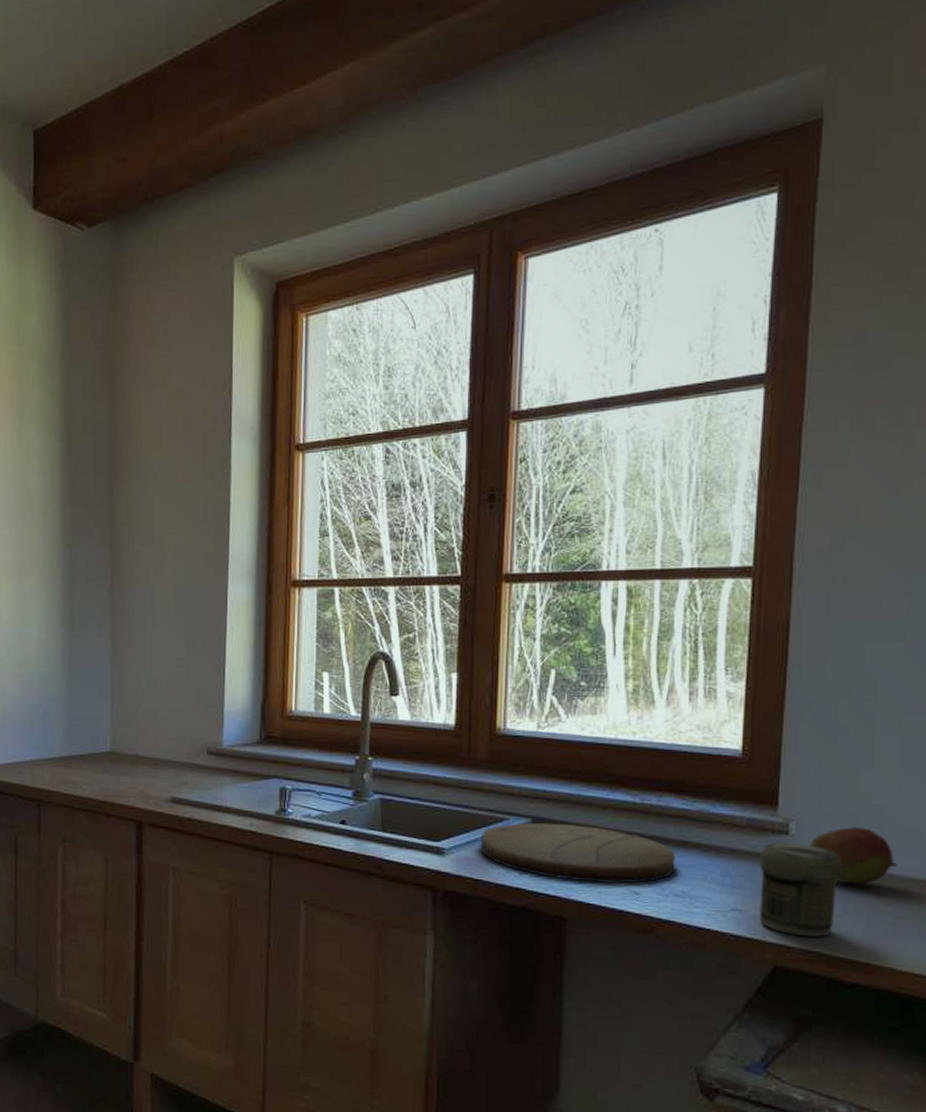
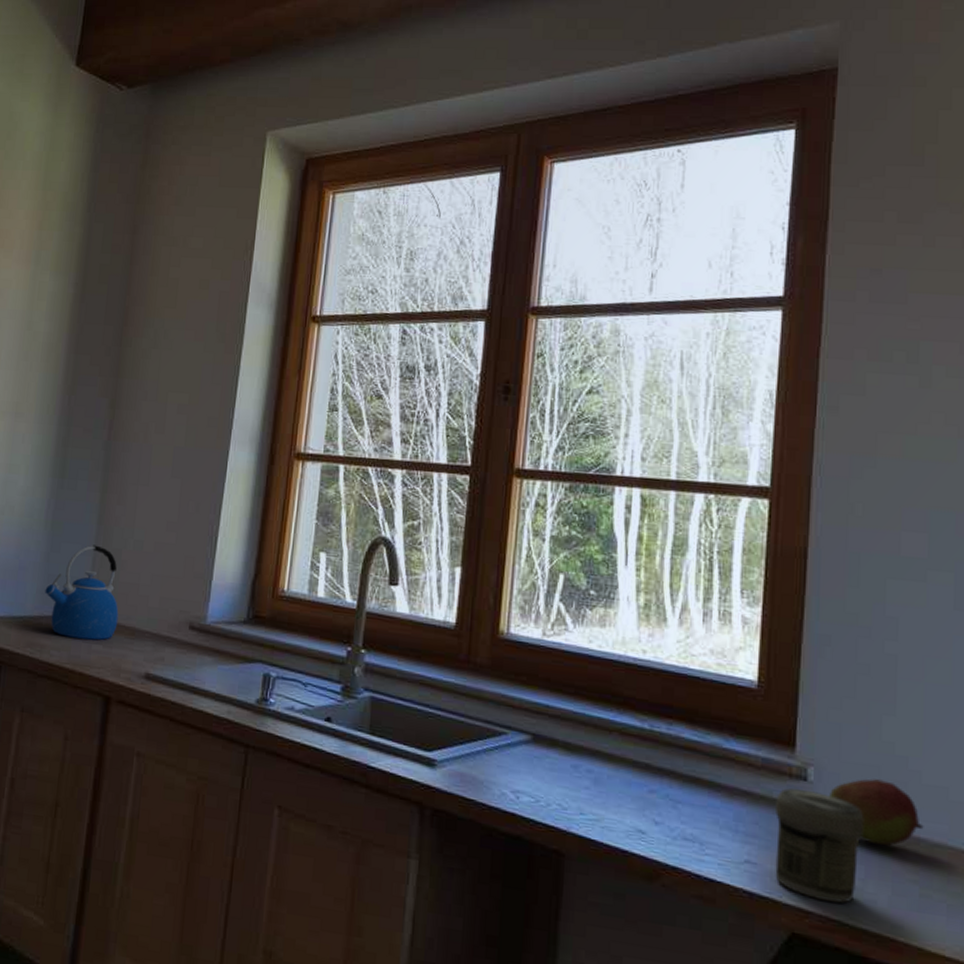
kettle: none [70,686,141,773] -> present [45,545,119,641]
cutting board: present [480,823,675,884] -> none [474,739,685,821]

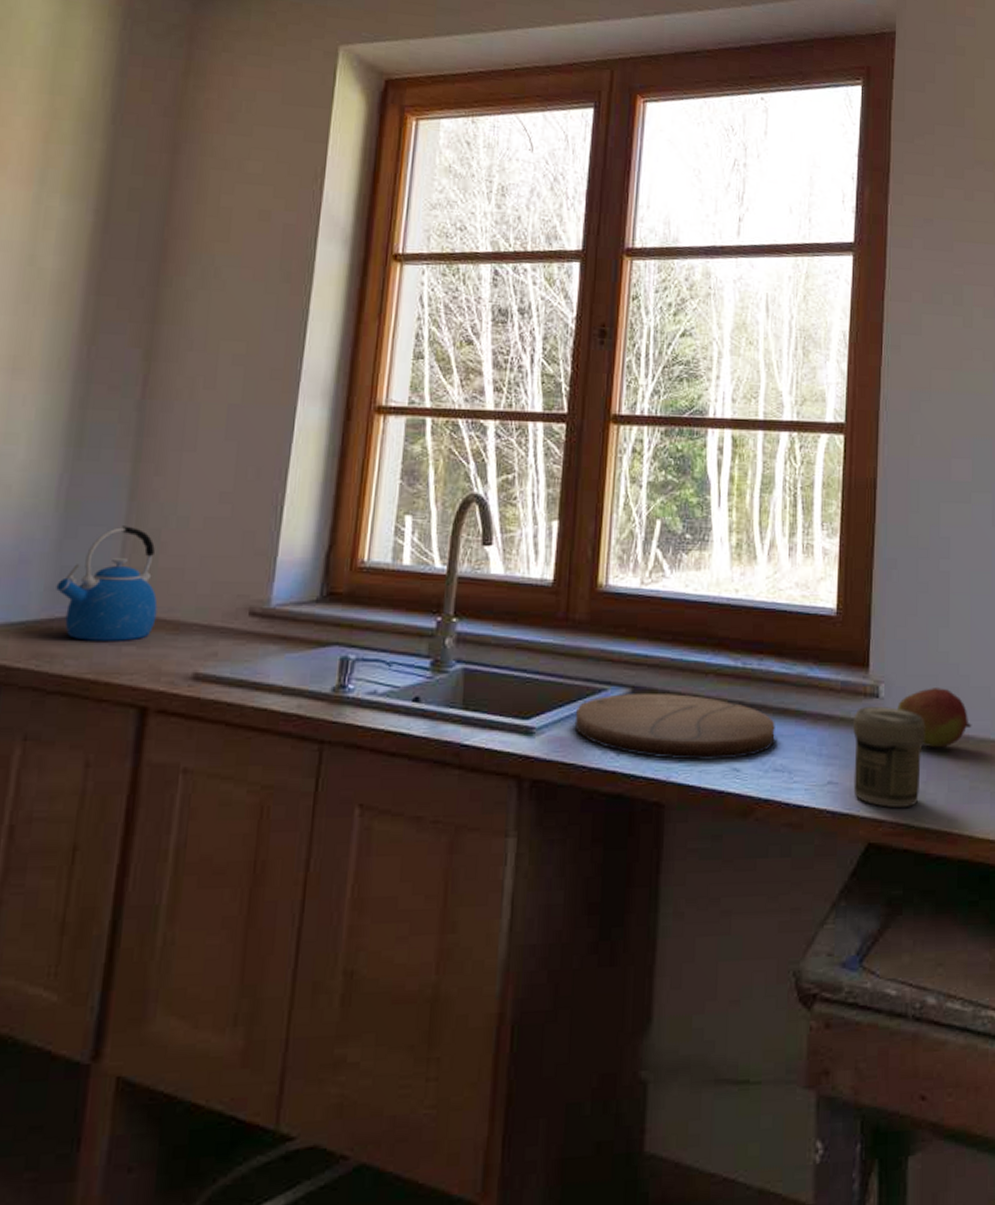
cutting board: none [474,739,685,821] -> present [574,694,775,760]

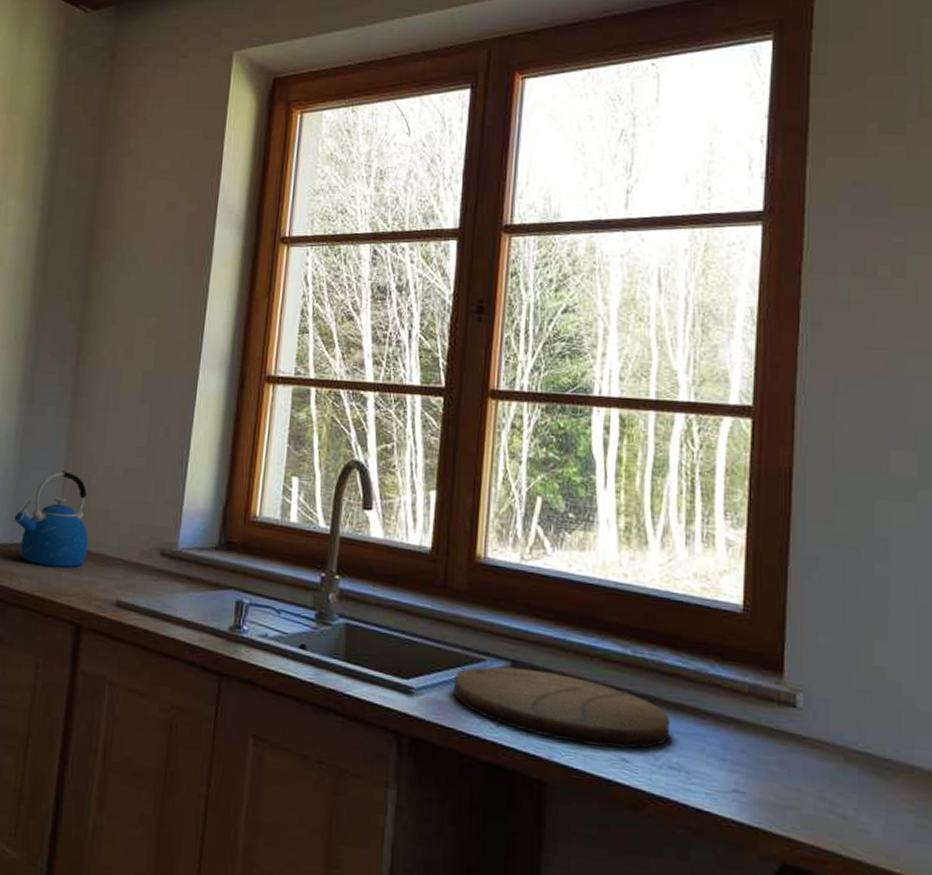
jar: present [853,706,925,808] -> none [764,714,856,834]
fruit: present [897,688,972,748] -> none [820,705,919,775]

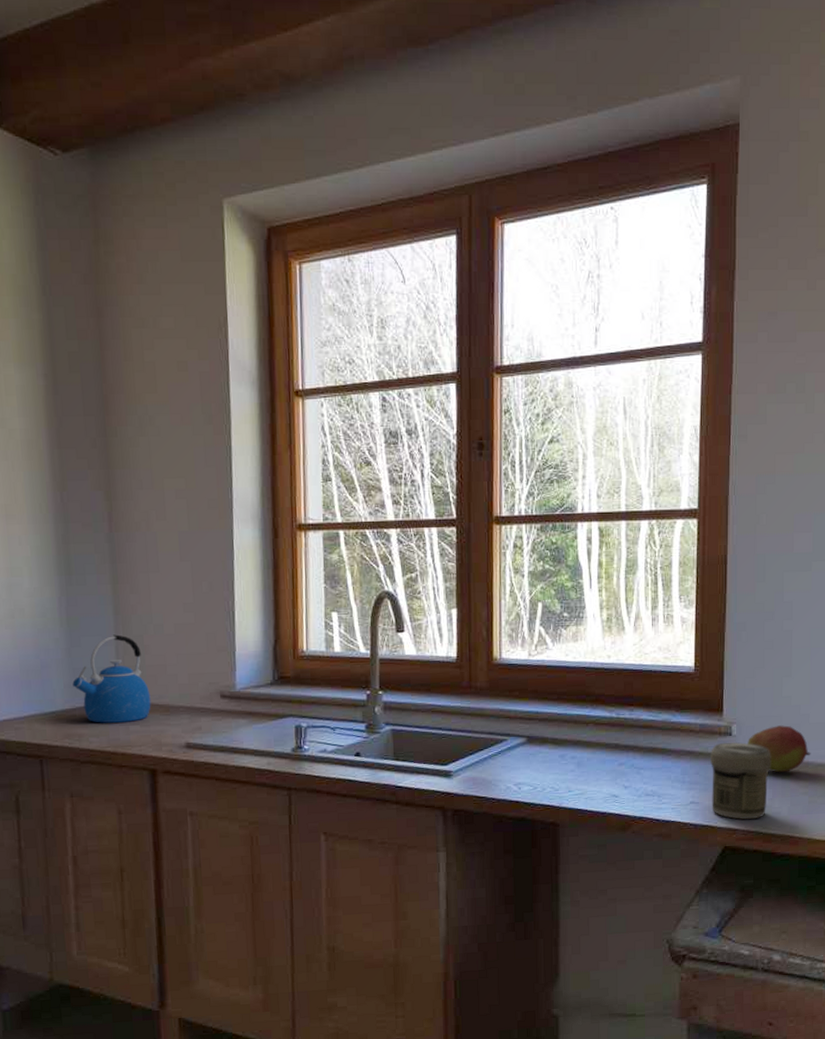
cutting board: present [453,666,670,749] -> none [483,740,646,790]
jar: none [764,714,856,834] -> present [711,742,771,820]
fruit: none [820,705,919,775] -> present [747,725,811,773]

